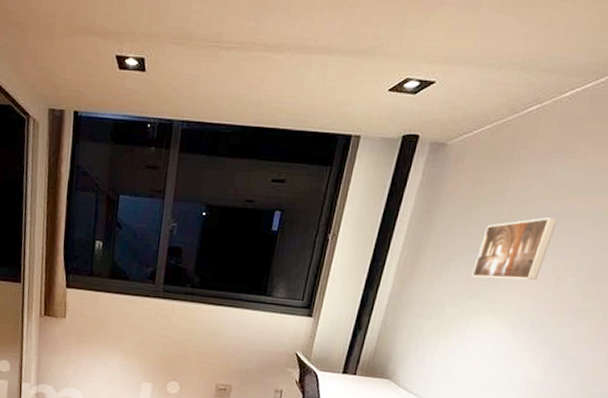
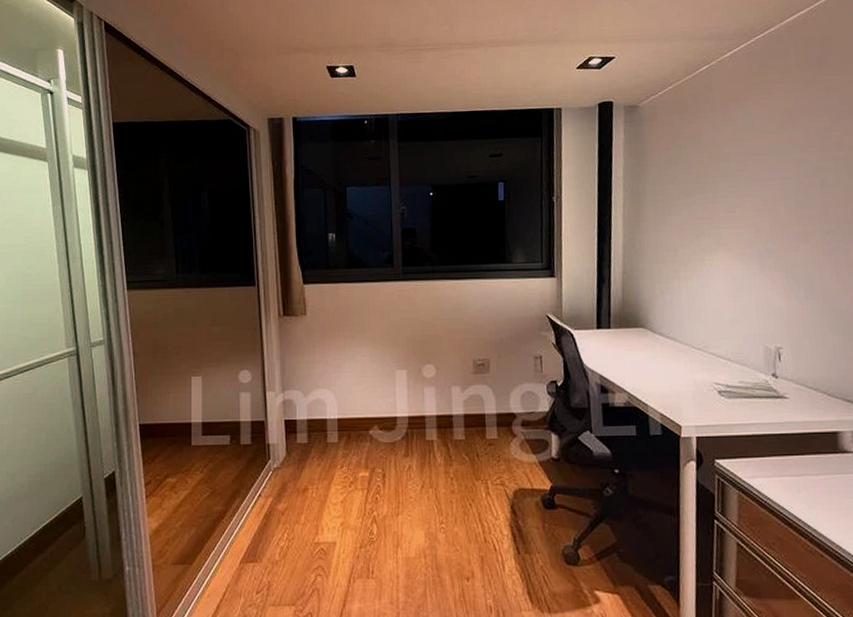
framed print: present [471,217,558,281] -> none [692,156,754,218]

